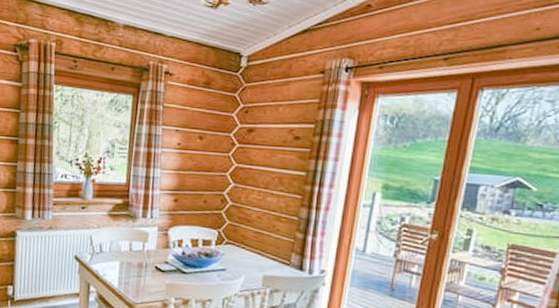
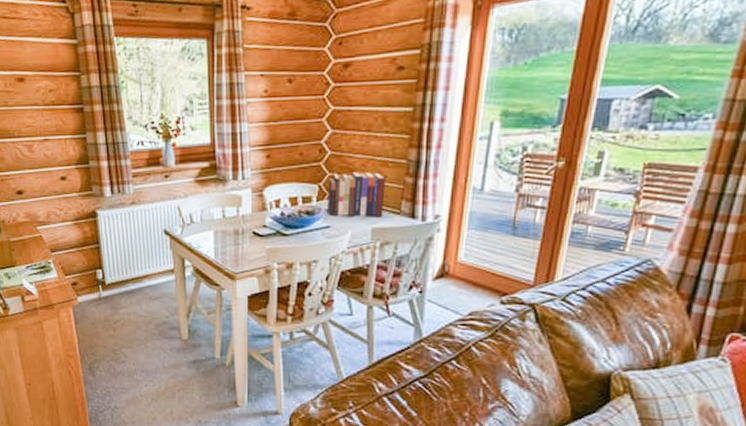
books: none [224,221,279,266] -> present [328,172,386,217]

